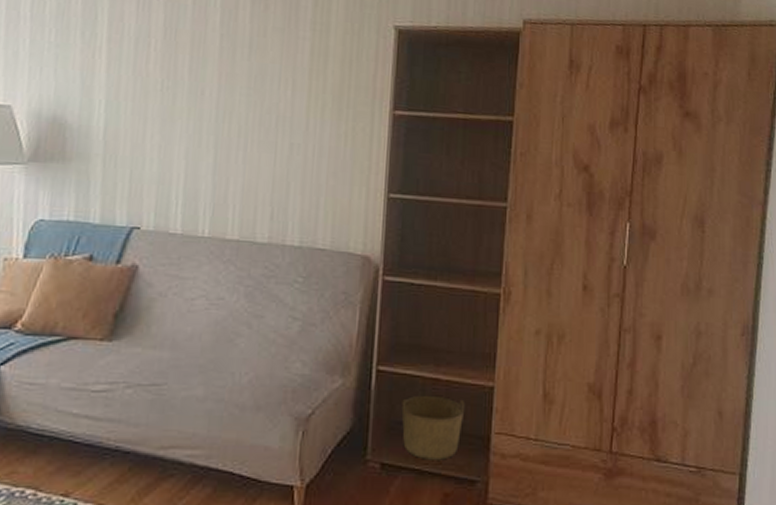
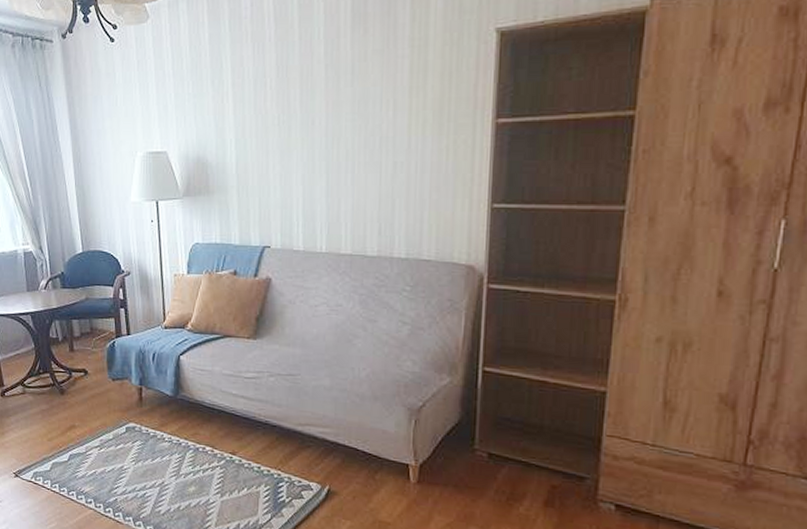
basket: present [401,395,466,460] -> none [508,395,575,456]

